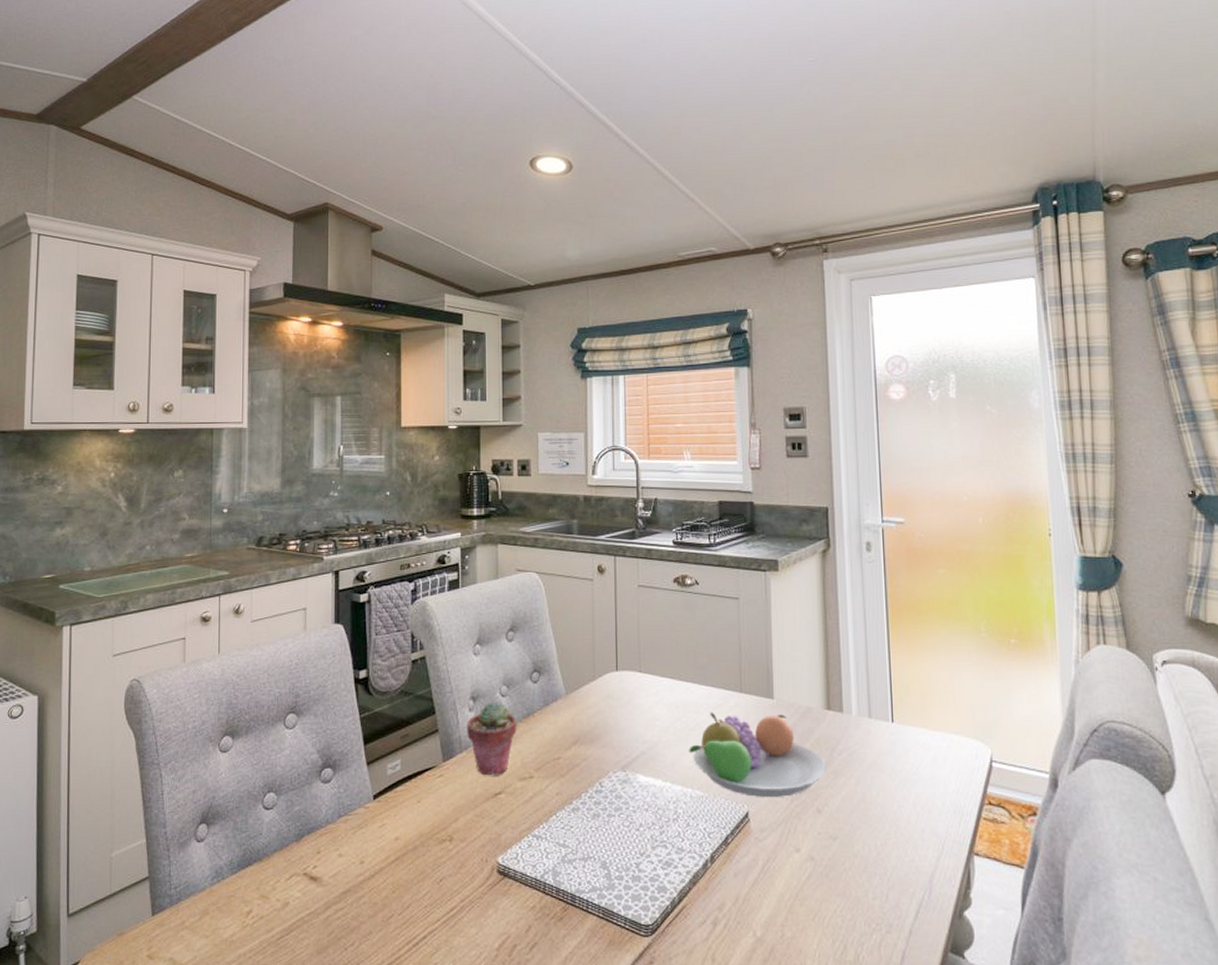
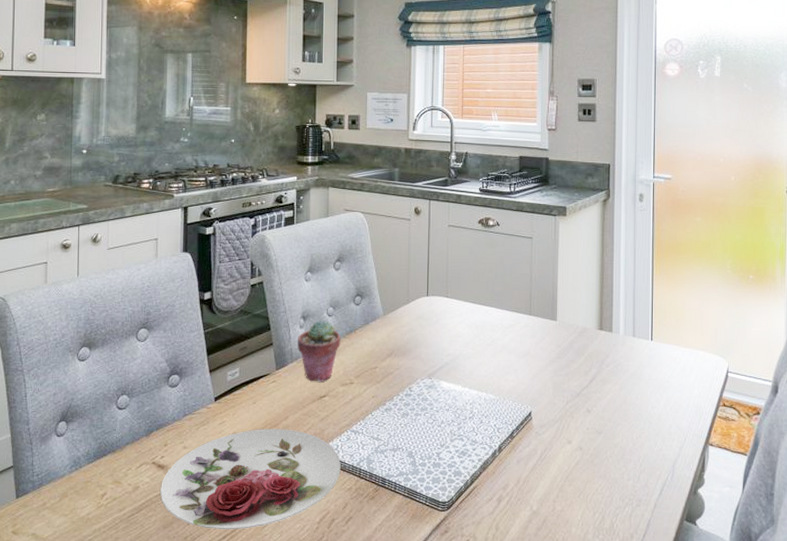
plate: none [312,833,522,957] -> present [159,429,341,530]
fruit bowl: present [689,712,826,798] -> none [485,331,596,401]

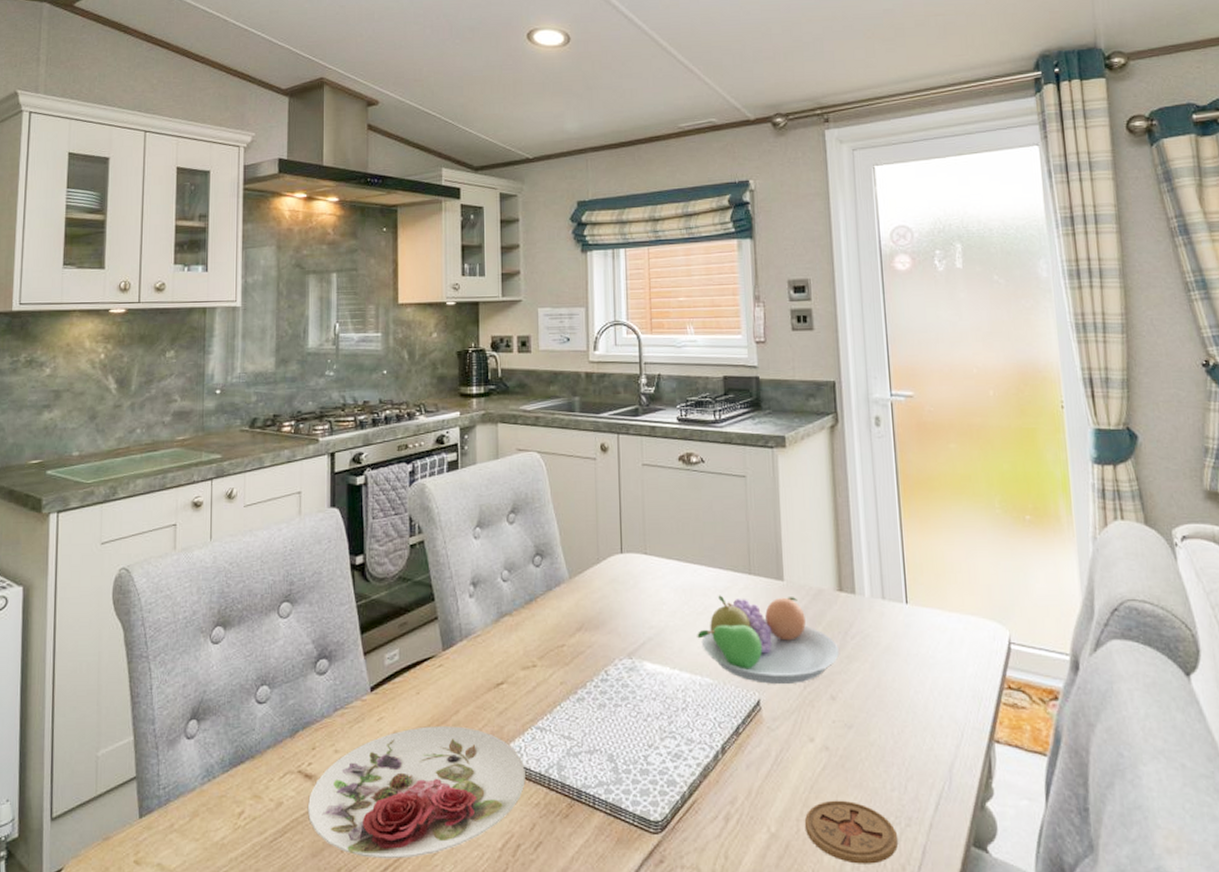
potted succulent: present [298,319,341,382] -> none [467,586,519,665]
fruit bowl: none [485,331,596,401] -> present [697,595,839,685]
coaster: none [559,487,630,533] -> present [804,800,899,864]

